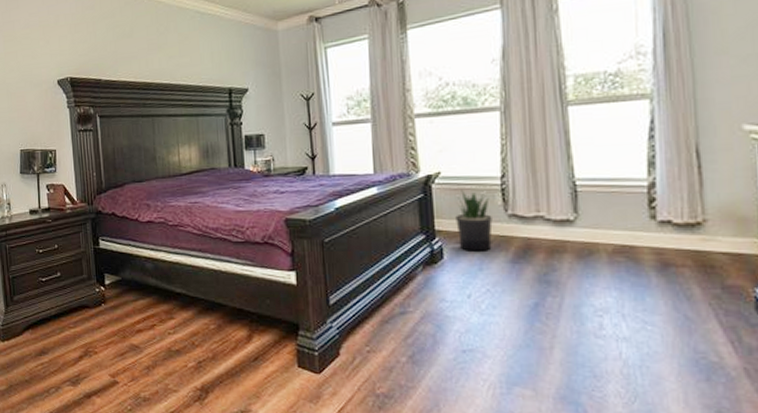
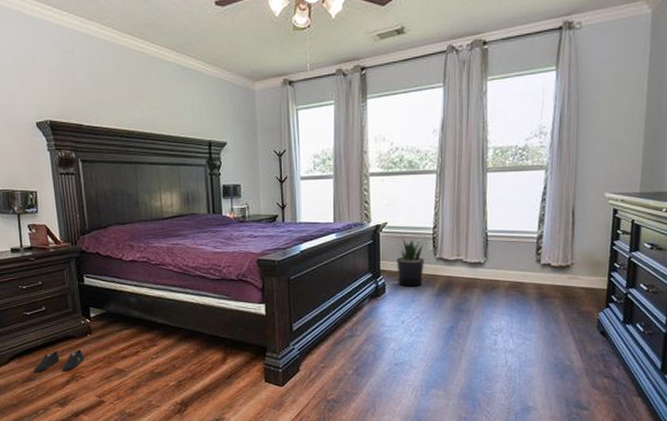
shoe: none [46,321,98,346] -> present [33,349,85,372]

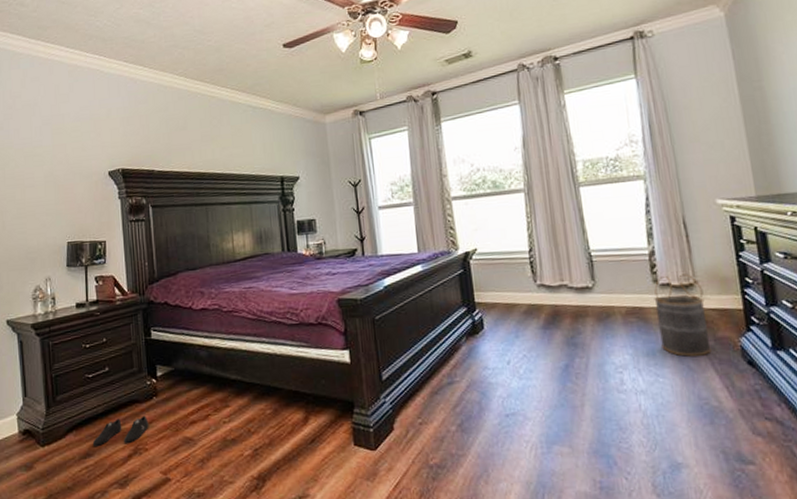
planter: present [397,238,424,287] -> none [492,264,526,321]
basket: none [532,256,577,325] -> present [654,273,712,357]

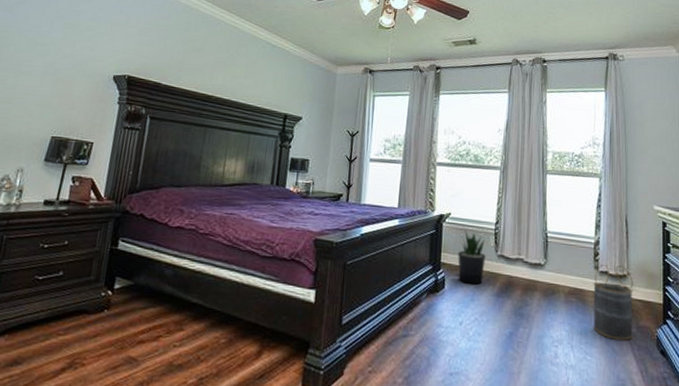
shoe: present [92,415,149,446] -> none [23,327,94,356]
planter: none [492,264,526,321] -> present [458,230,486,285]

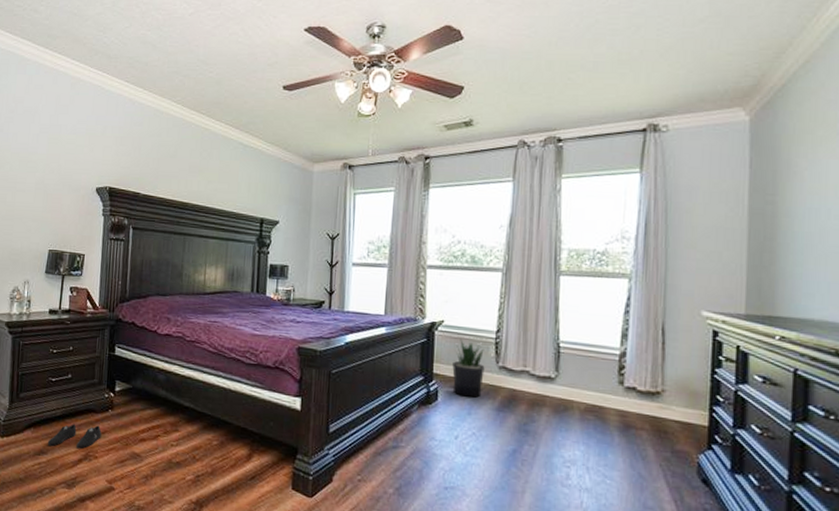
shoe: none [23,327,94,356] -> present [47,424,102,449]
basket: present [592,264,633,341] -> none [614,378,669,466]

